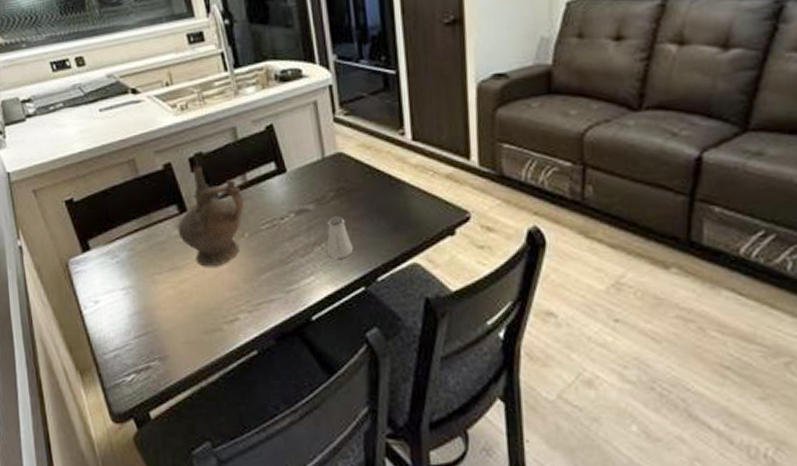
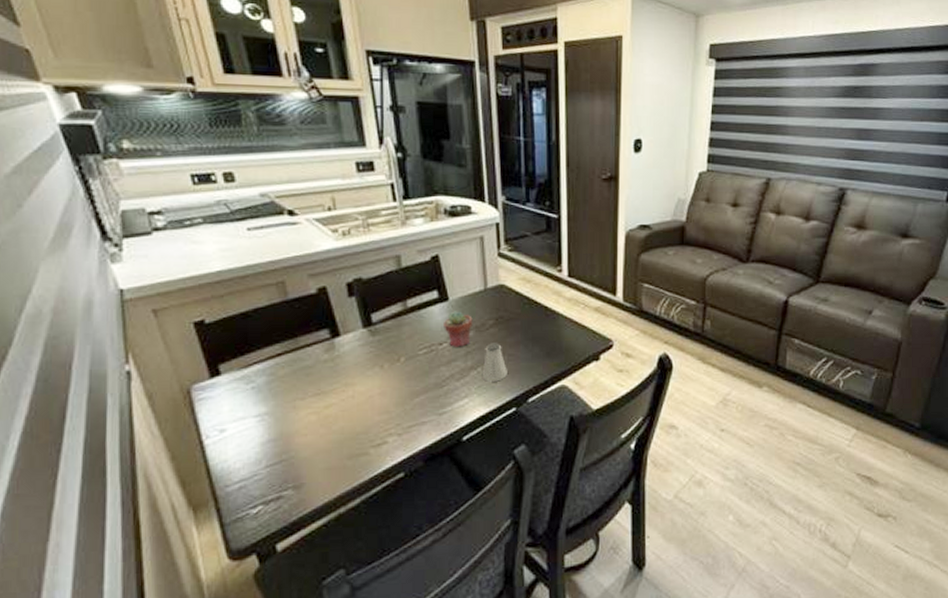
ceremonial vessel: present [177,165,244,267] -> none [327,290,403,391]
potted succulent: none [283,183,313,222] -> present [444,311,473,347]

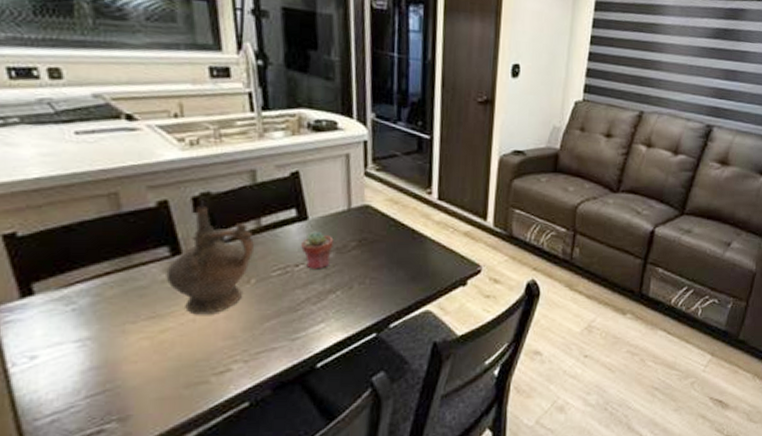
ceremonial vessel: none [327,290,403,391] -> present [166,205,255,315]
saltshaker: present [482,343,507,382] -> none [341,265,369,306]

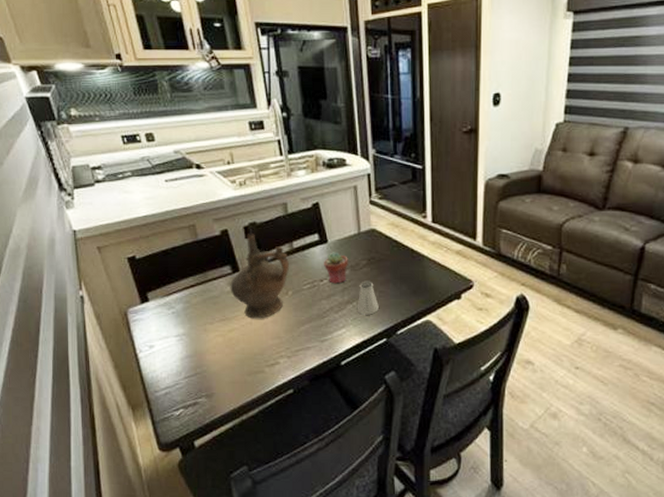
saltshaker: none [341,265,369,306] -> present [357,280,379,315]

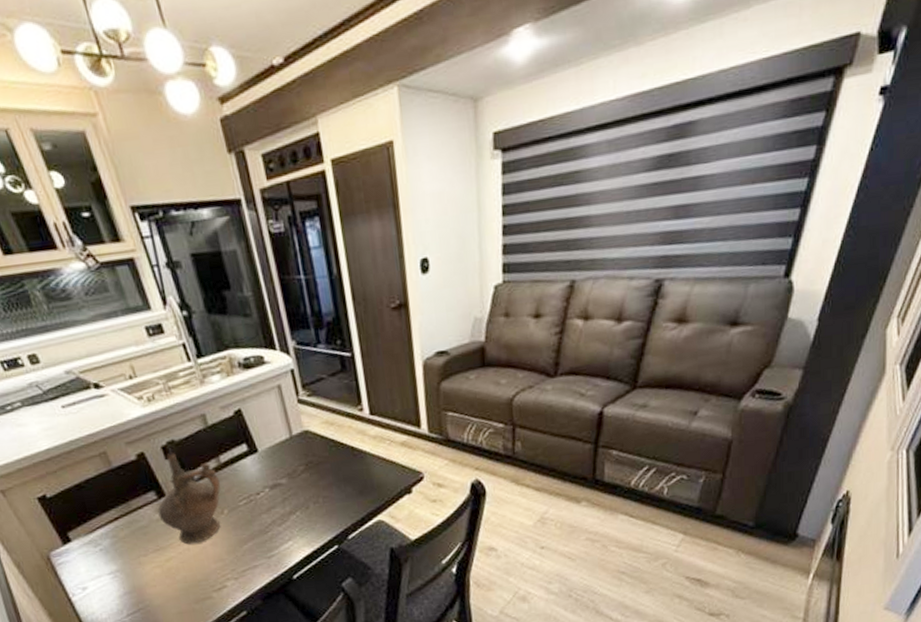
potted succulent: present [324,252,348,284] -> none [257,460,285,496]
saltshaker: present [357,280,379,315] -> none [300,487,325,524]

